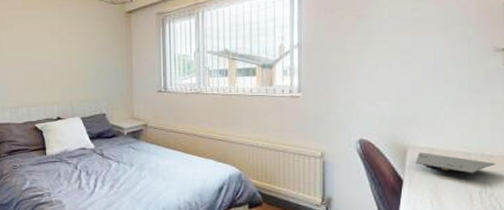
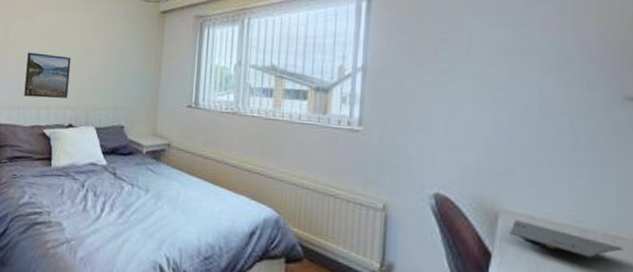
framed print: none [12,58,53,97] -> present [24,52,71,99]

